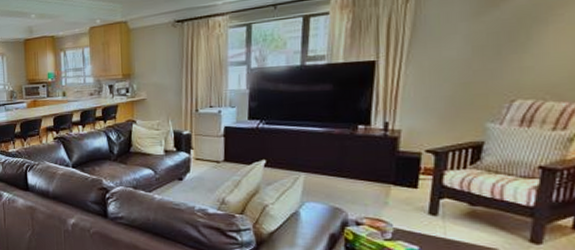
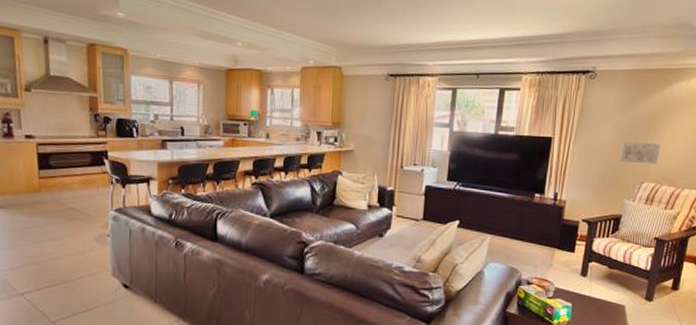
wall art: none [476,50,538,79] -> present [620,141,660,164]

